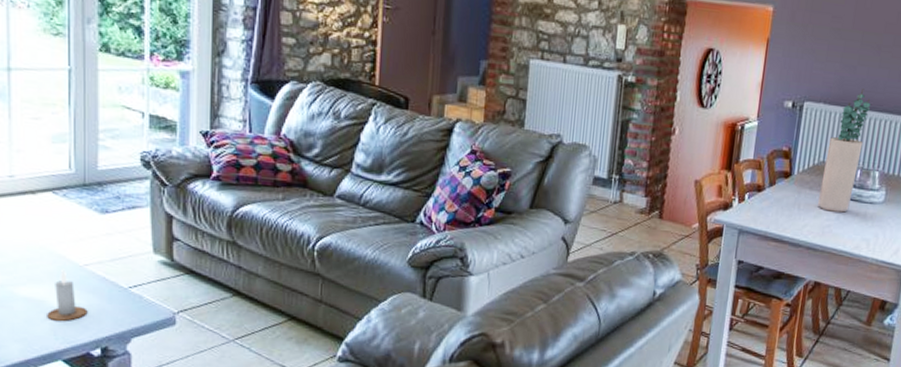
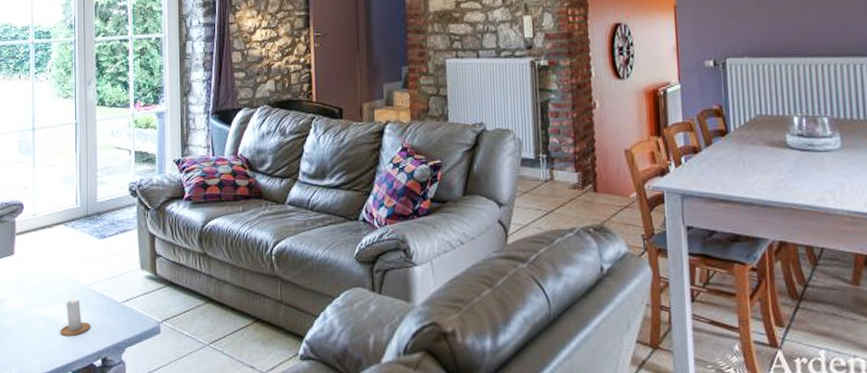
vase: present [817,88,872,213] -> none [762,37,802,165]

